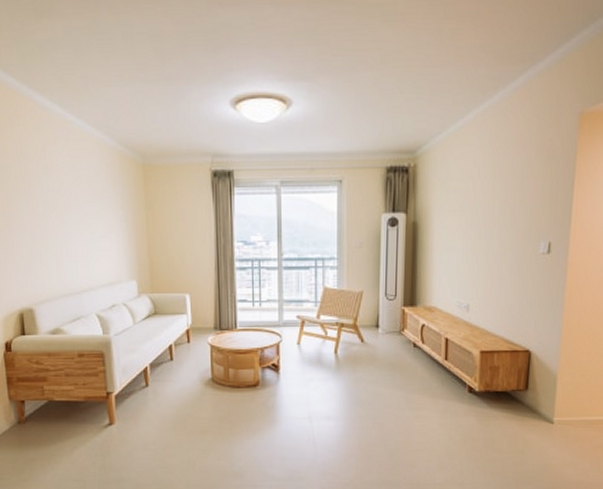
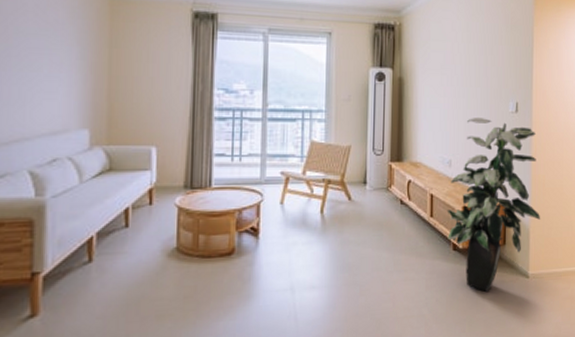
indoor plant: none [462,260,572,435] -> present [447,118,541,293]

